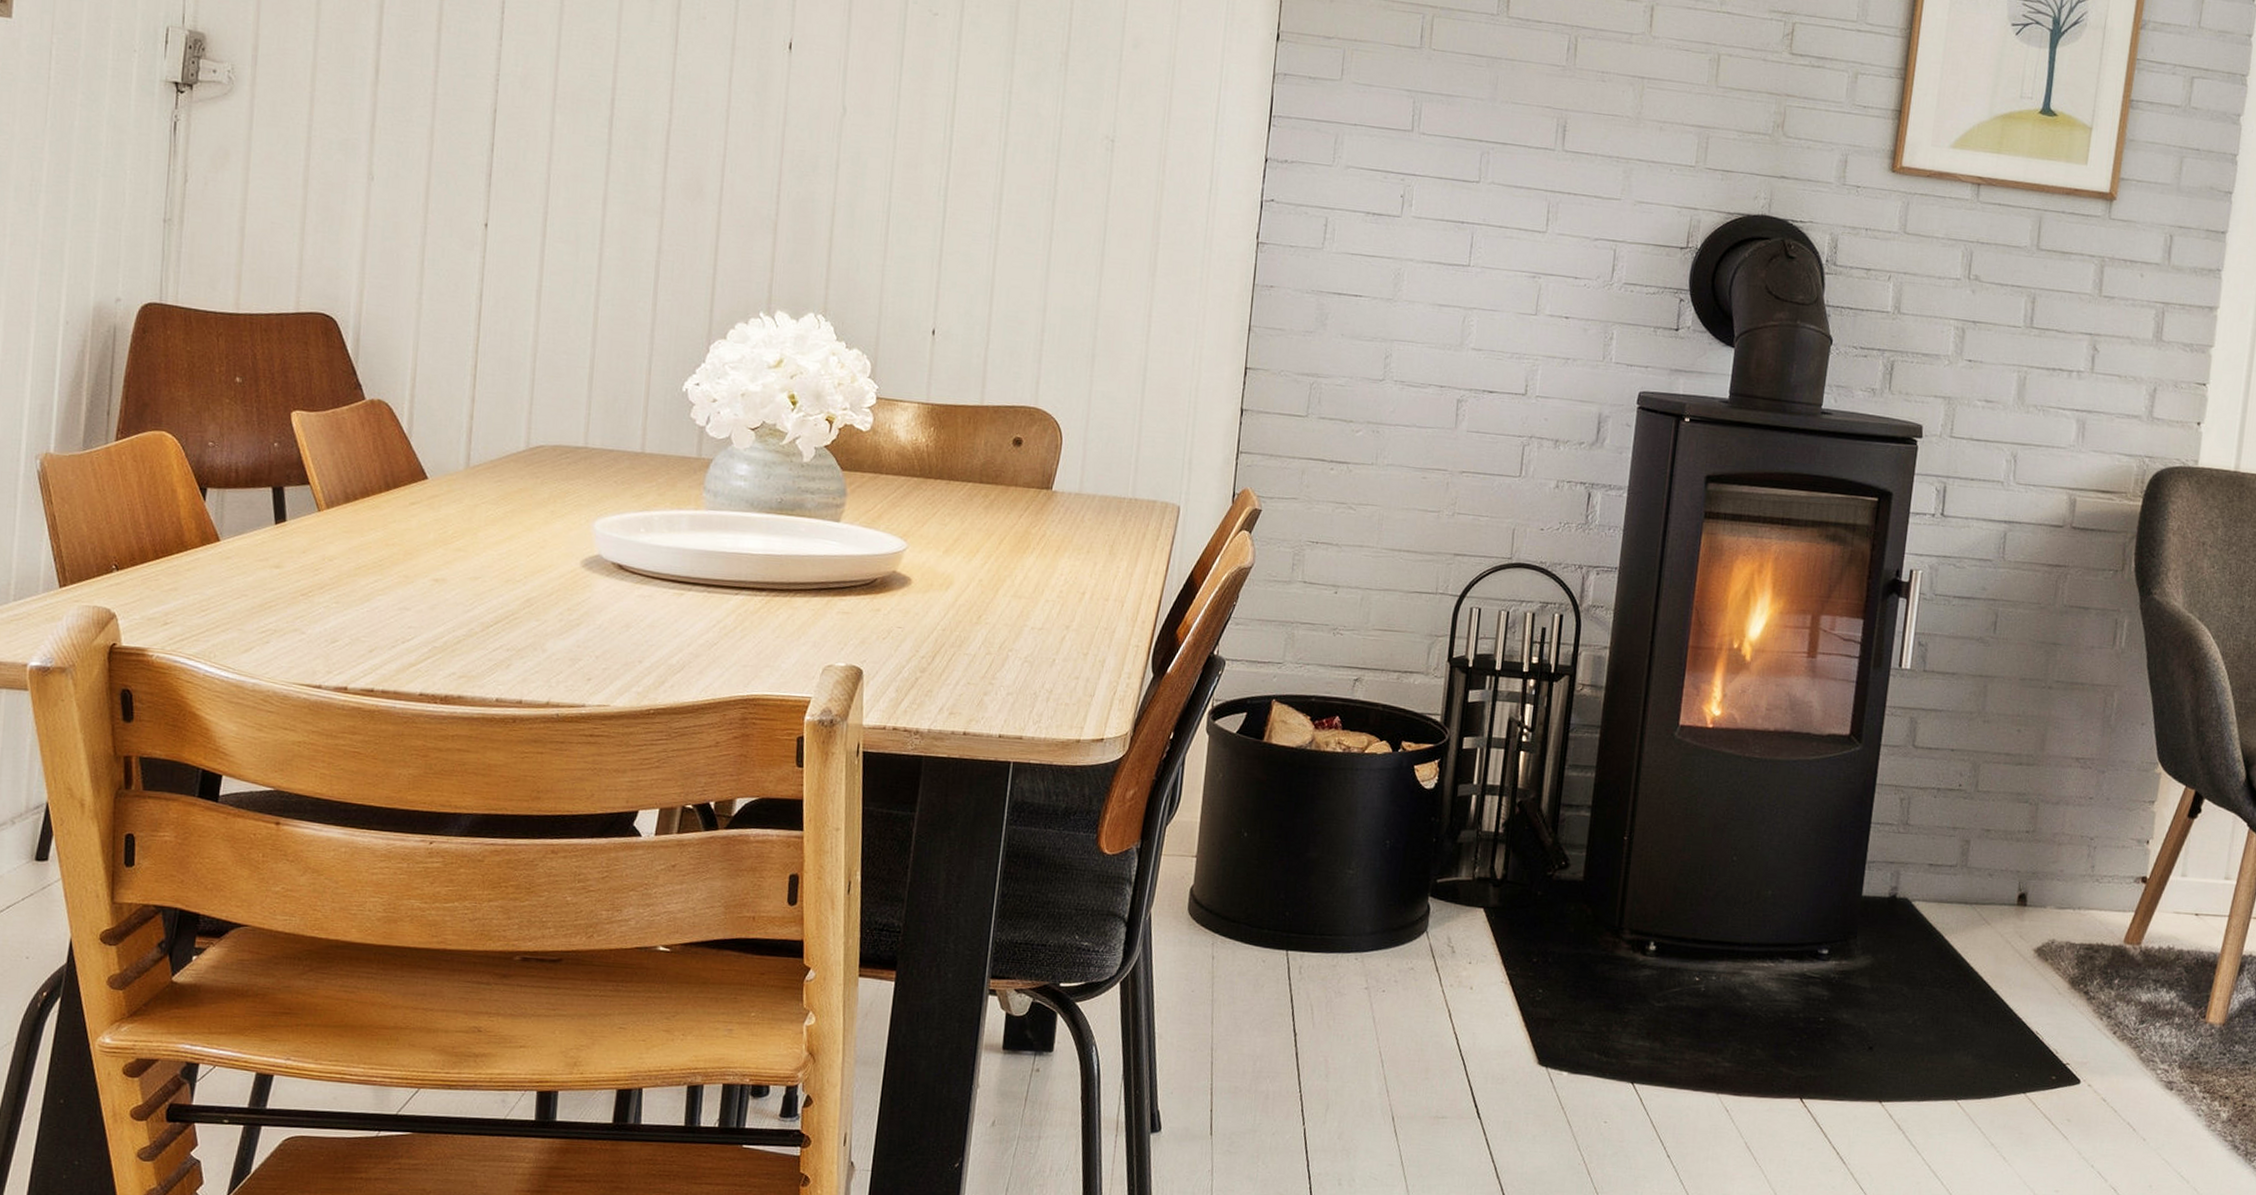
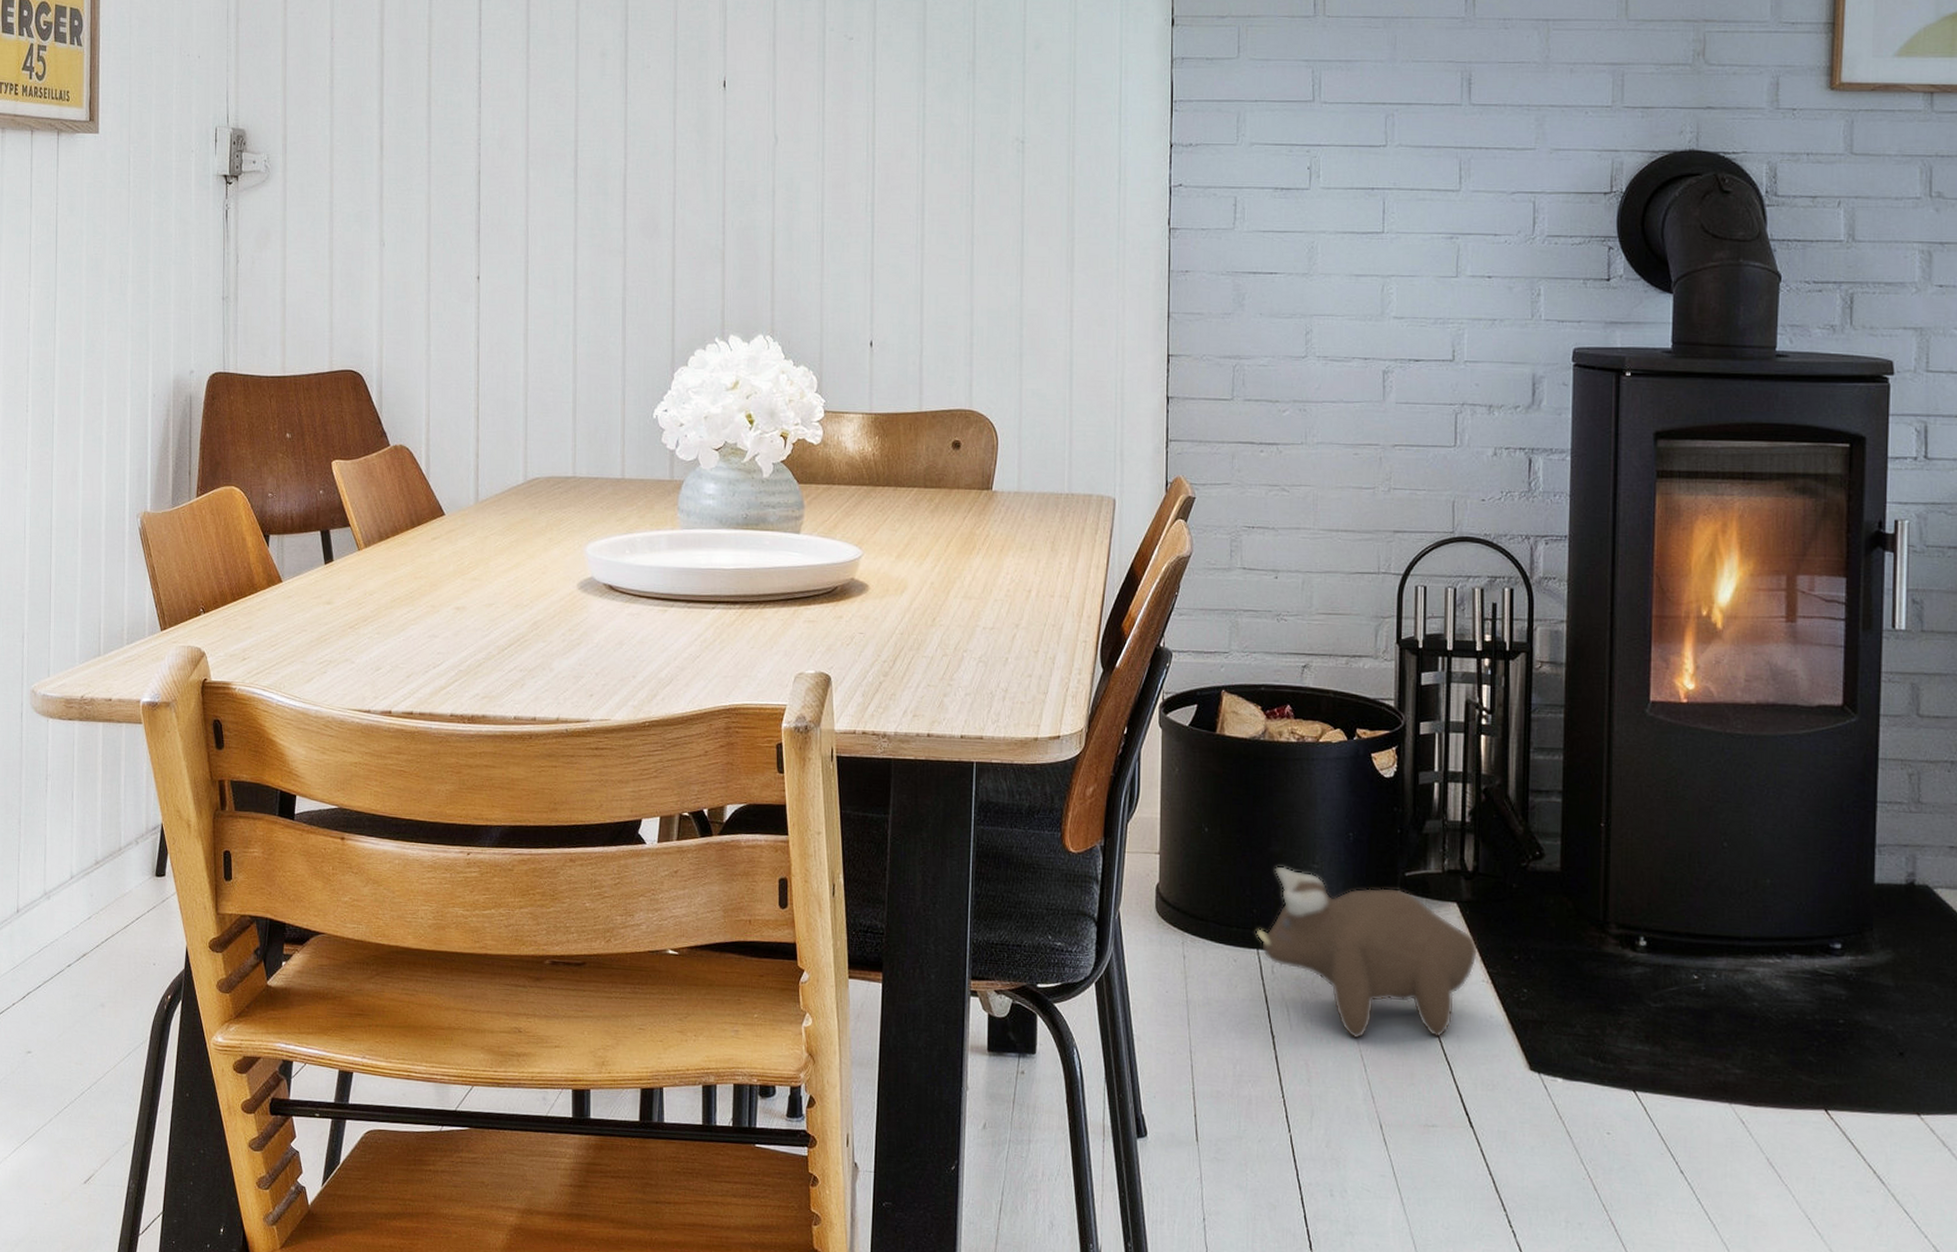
plush toy: none [1286,871,1500,1036] -> present [1255,866,1479,1039]

